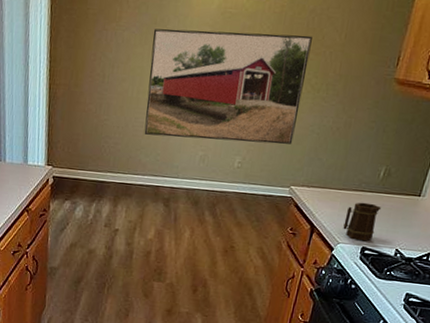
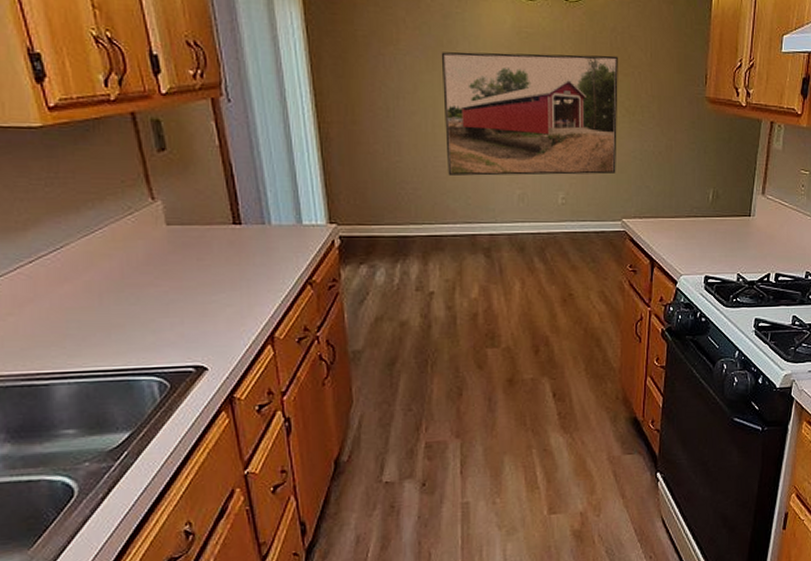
mug: present [343,202,382,241] -> none [683,228,716,270]

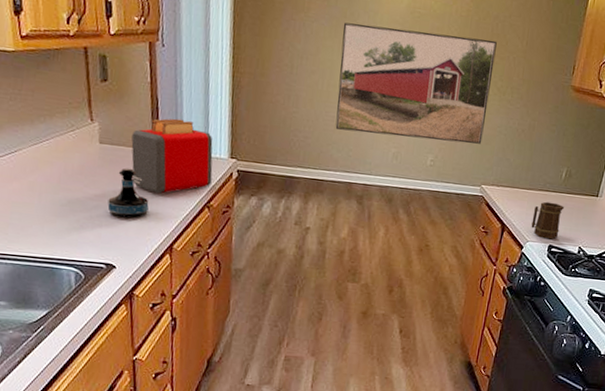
tequila bottle: none [187,250,238,310] -> present [107,168,149,219]
toaster: none [206,185,310,276] -> present [131,118,213,194]
mug: none [683,228,716,270] -> present [531,201,565,239]

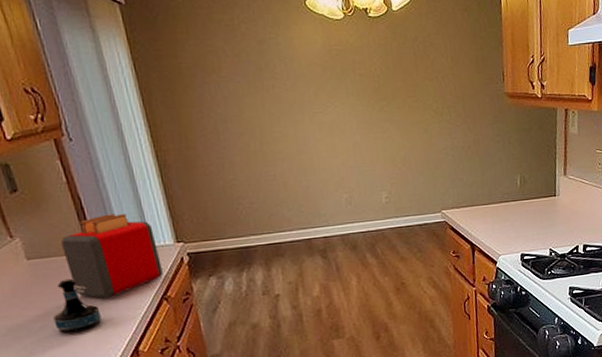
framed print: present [335,22,497,144] -> none [260,63,432,187]
mug: present [531,201,565,239] -> none [498,211,528,249]

